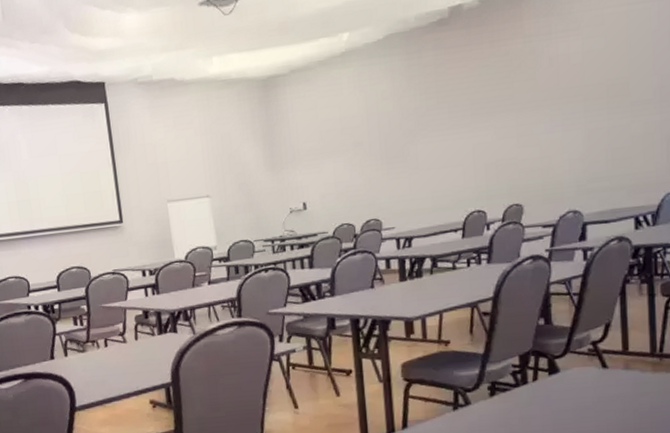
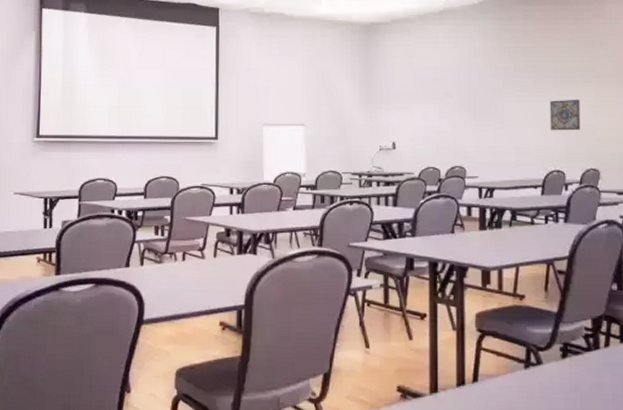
wall art: none [466,131,501,169] -> present [549,99,581,131]

